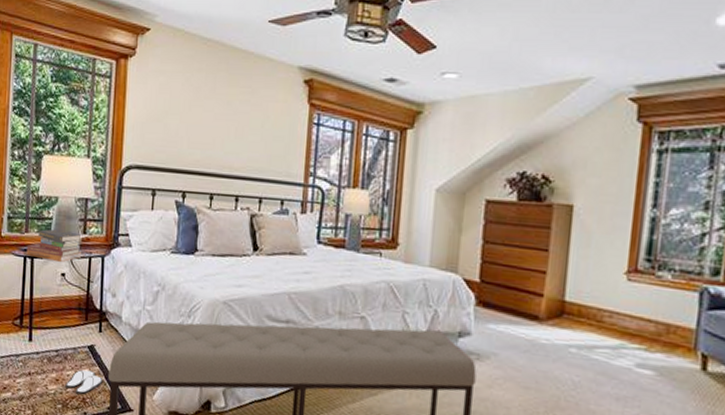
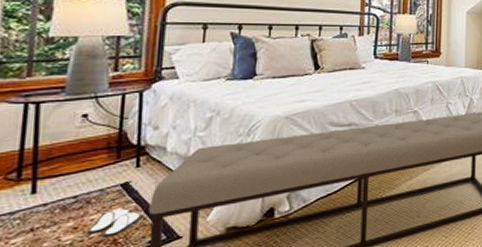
books: present [26,229,82,263] -> none [28,69,113,104]

